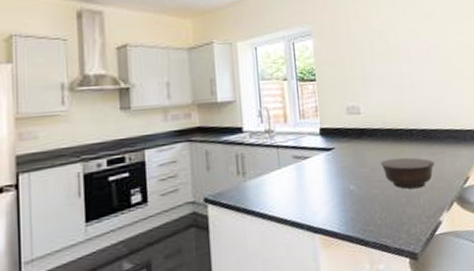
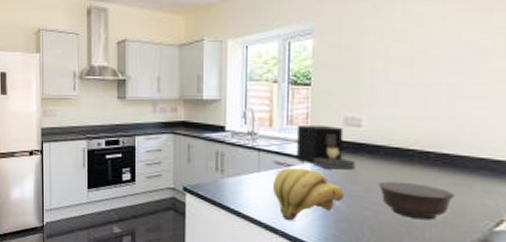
banana bunch: none [294,158,356,212] -> present [273,167,345,220]
coffee maker: none [310,115,360,157] -> present [295,124,355,170]

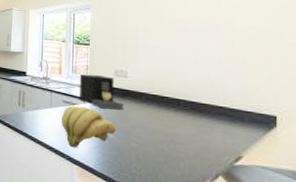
bowl: present [379,181,456,220] -> none [142,120,202,154]

